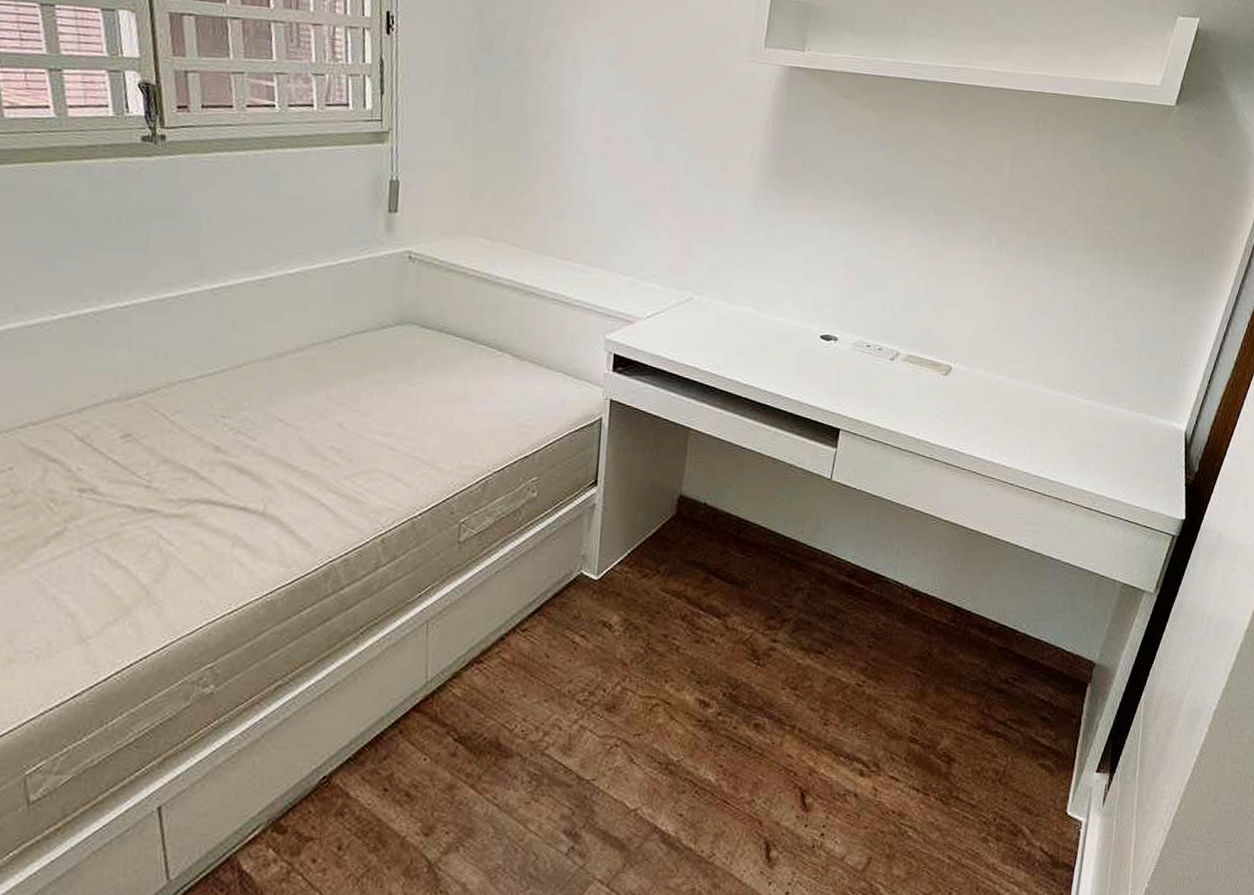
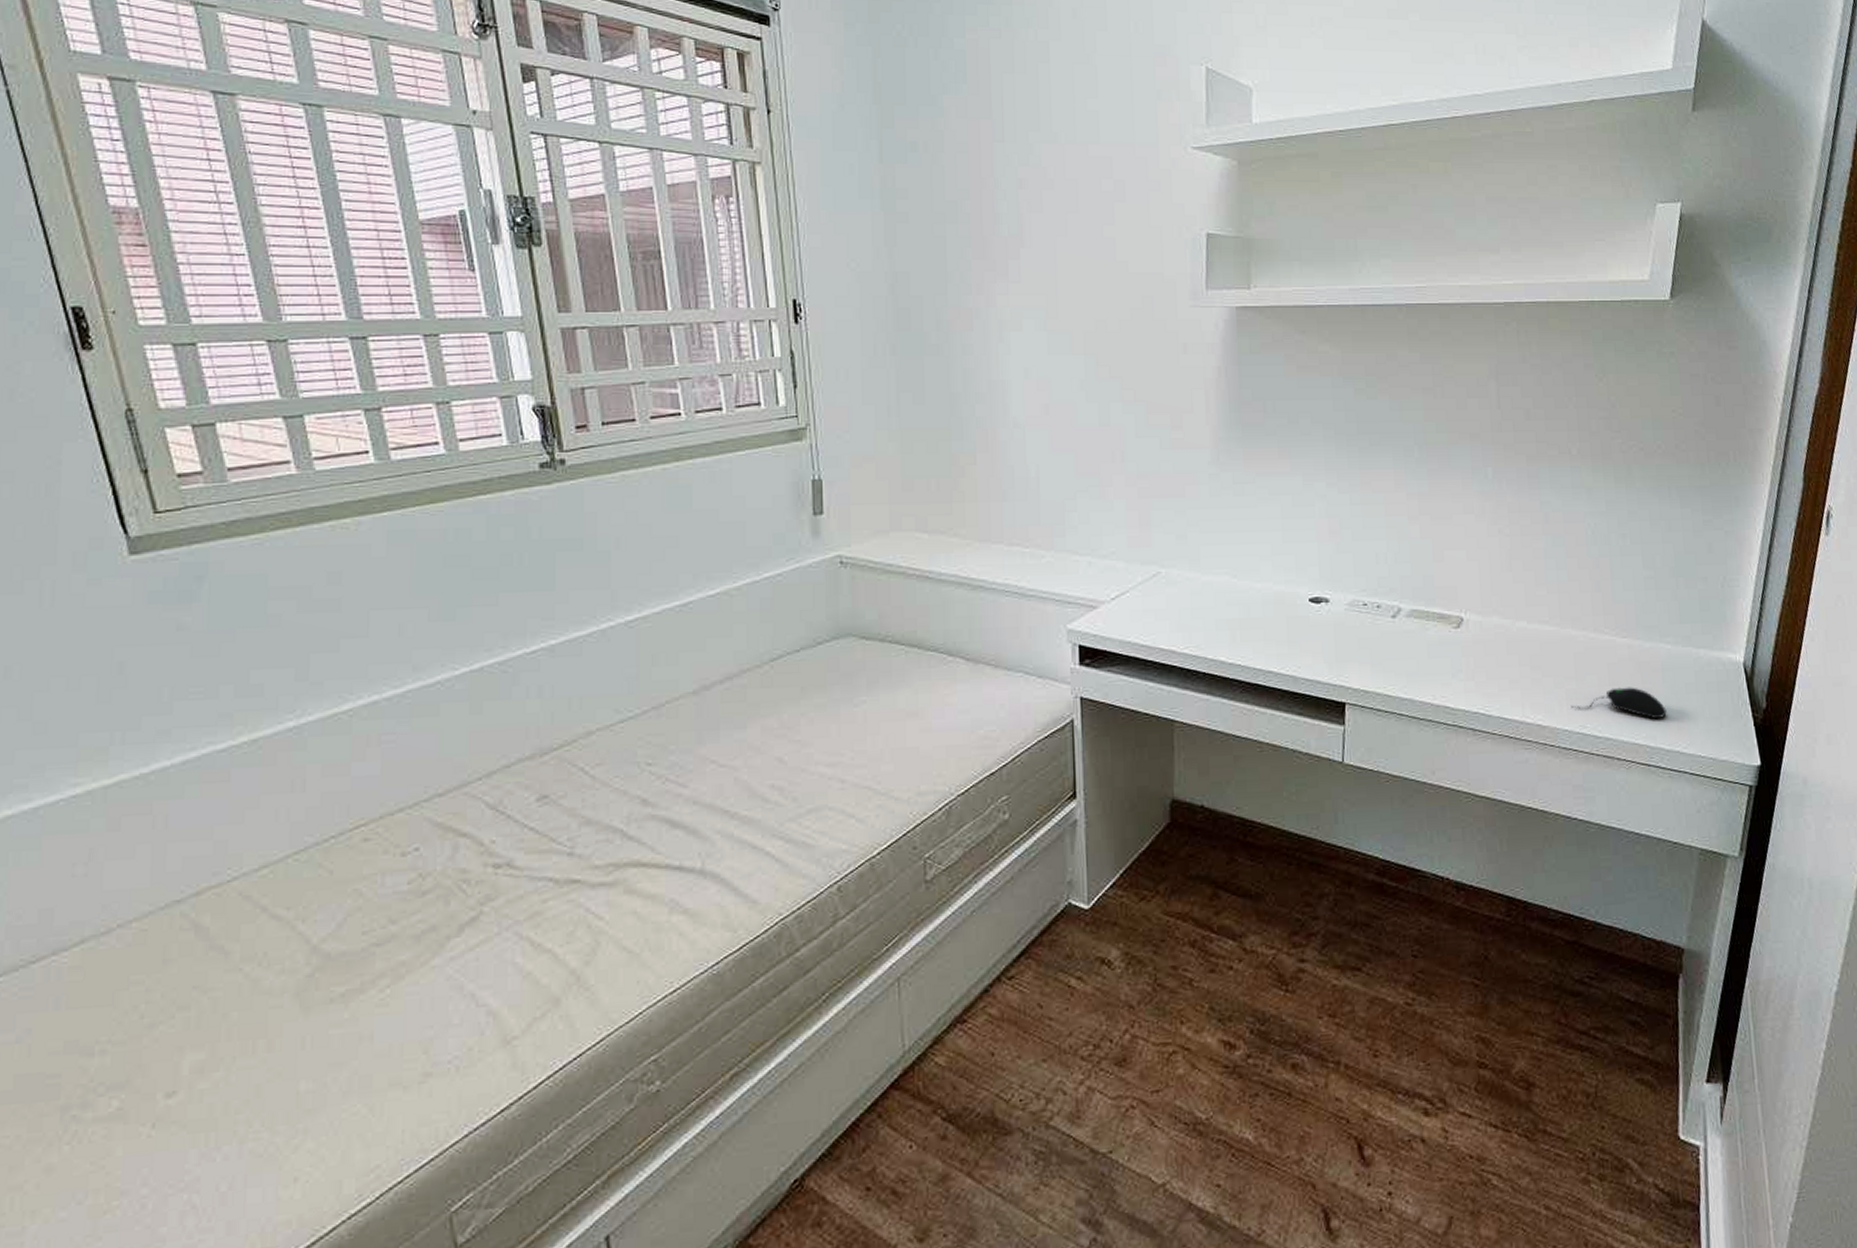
computer mouse: none [1032,441,1114,472] -> present [1570,687,1667,720]

